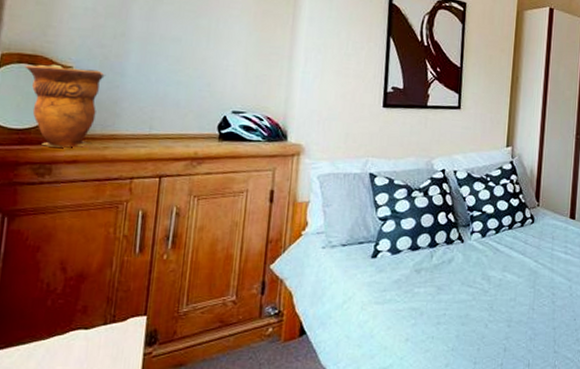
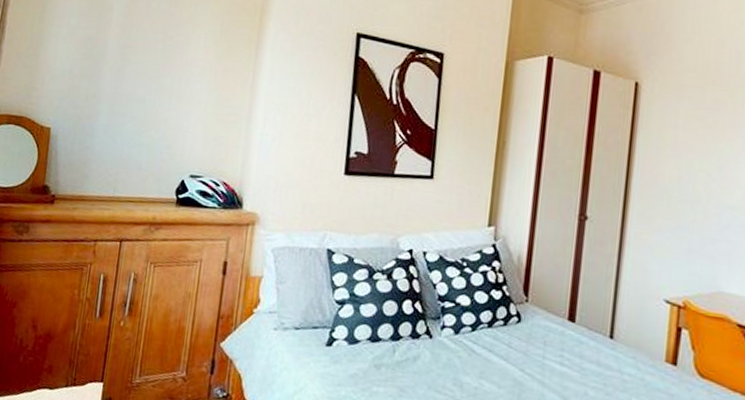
decorative vase: present [24,64,106,148] -> none [12,125,78,207]

